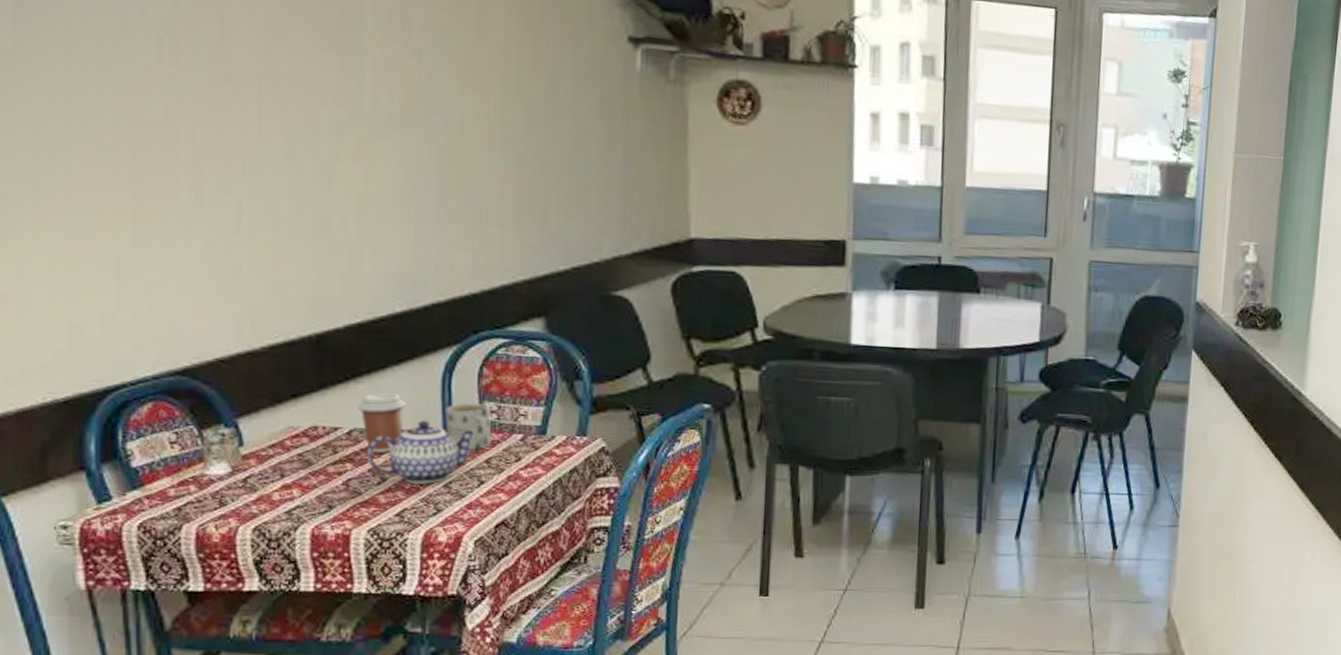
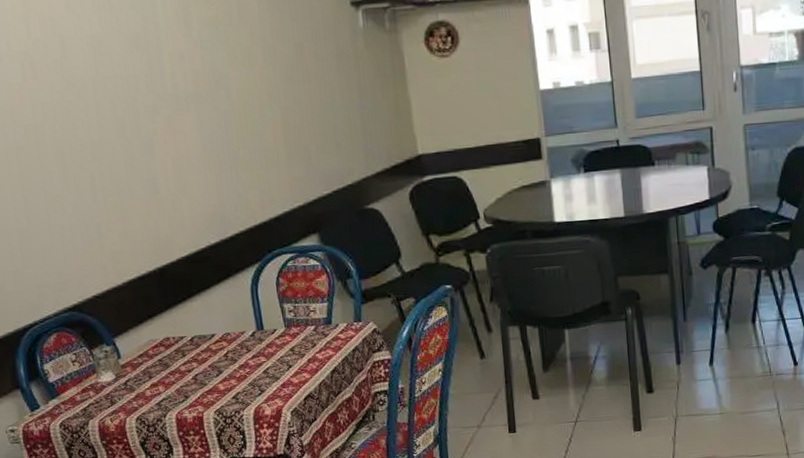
coffee cup: present [357,392,406,453] -> none [194,305,229,352]
teapot: present [366,420,477,484] -> none [205,324,281,373]
mug: present [445,403,492,451] -> none [256,305,293,343]

